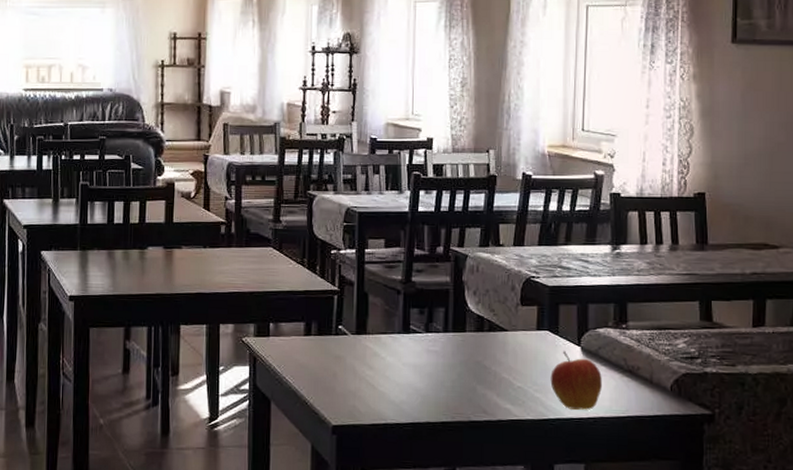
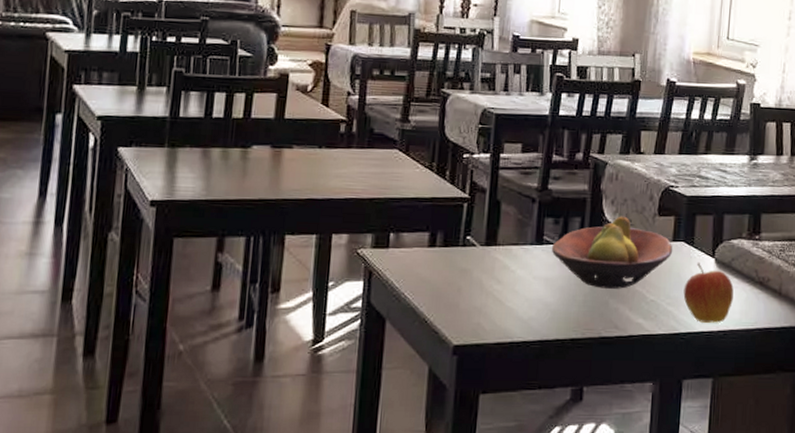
fruit bowl: none [418,306,538,376] -> present [551,216,673,289]

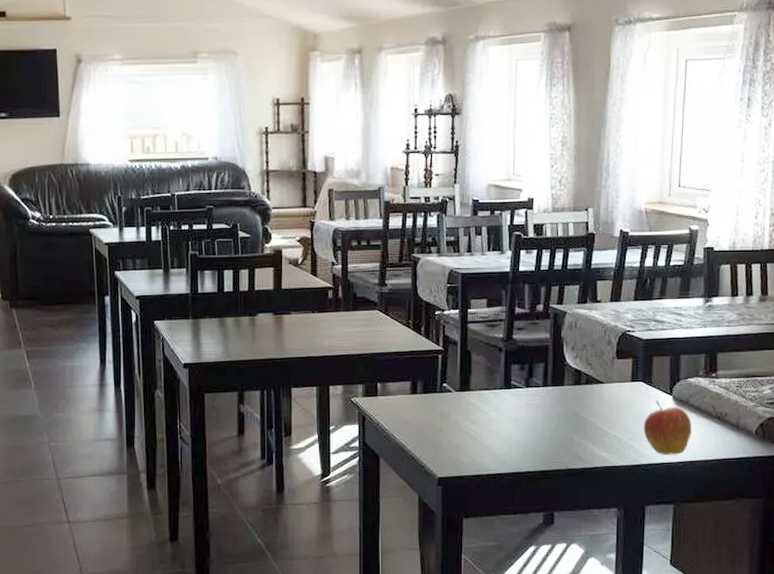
fruit bowl: present [551,216,673,289] -> none [518,360,632,426]

